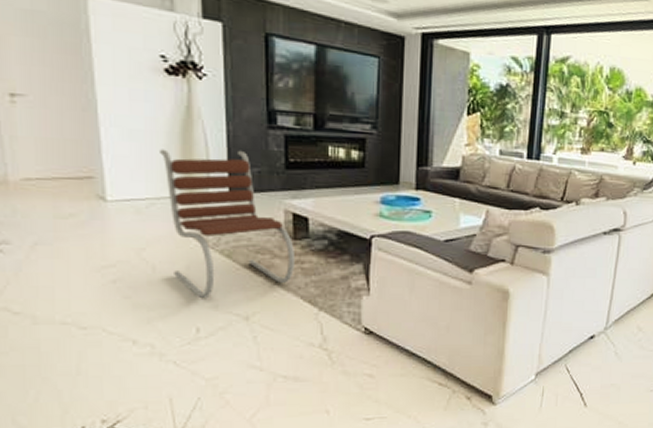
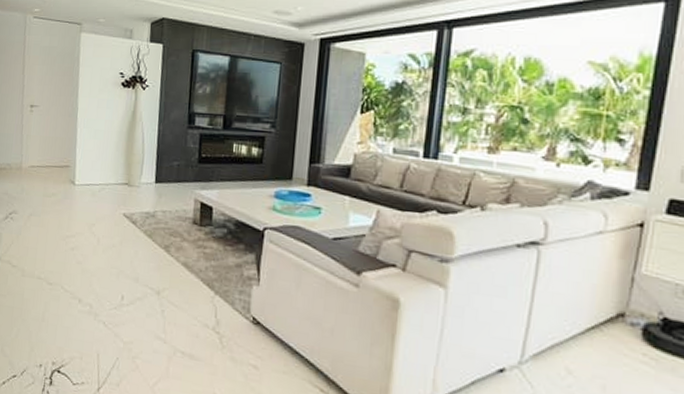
lounge chair: present [160,149,294,299] -> none [111,145,200,272]

